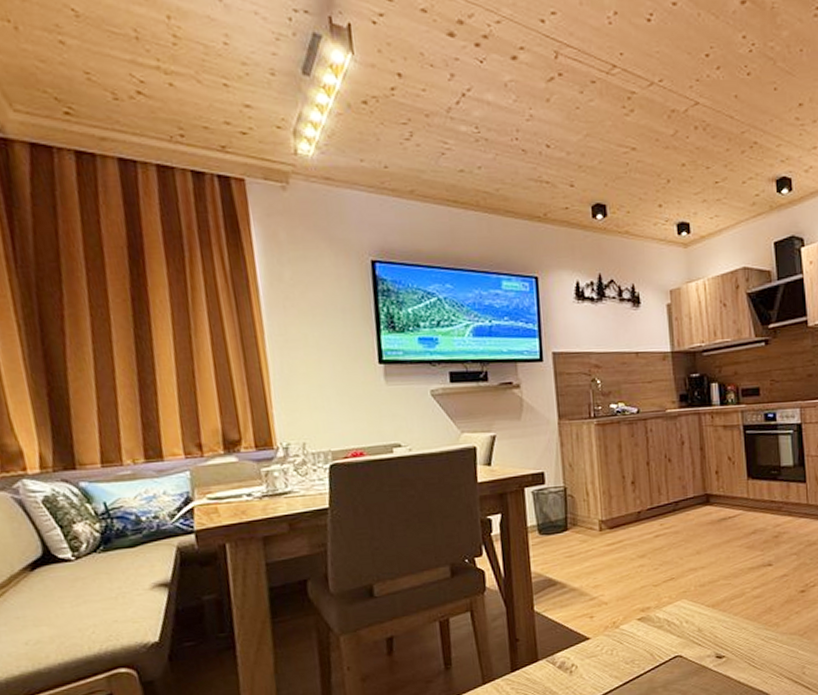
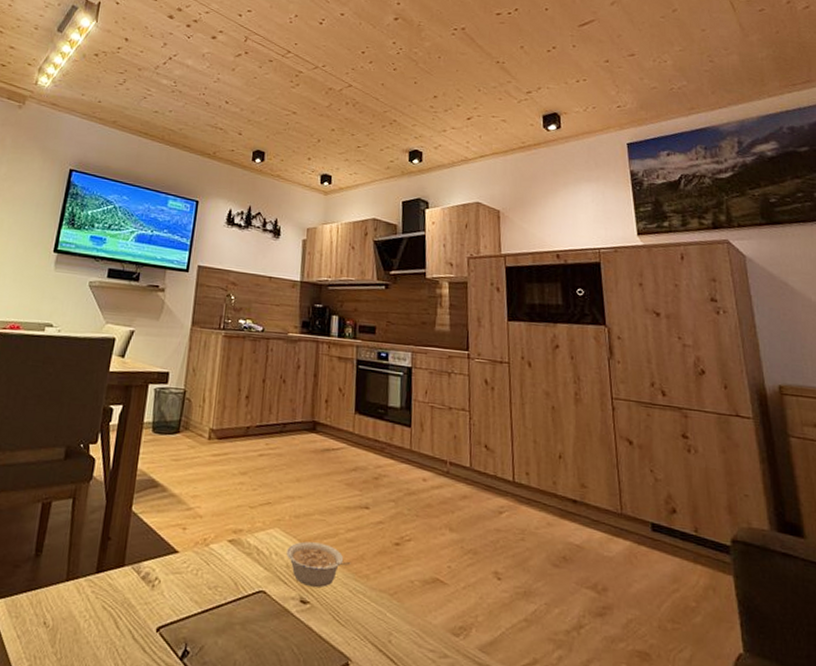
legume: none [696,604,760,643] -> present [286,541,351,587]

